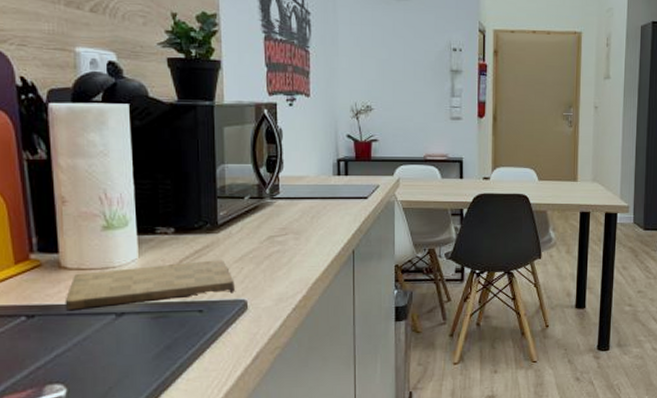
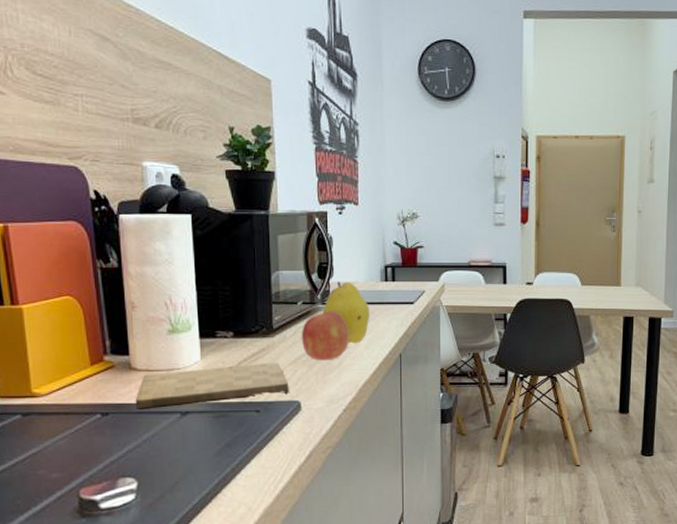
fruit: none [248,205,300,258] -> present [301,310,350,361]
fruit: none [271,175,322,240] -> present [322,281,370,344]

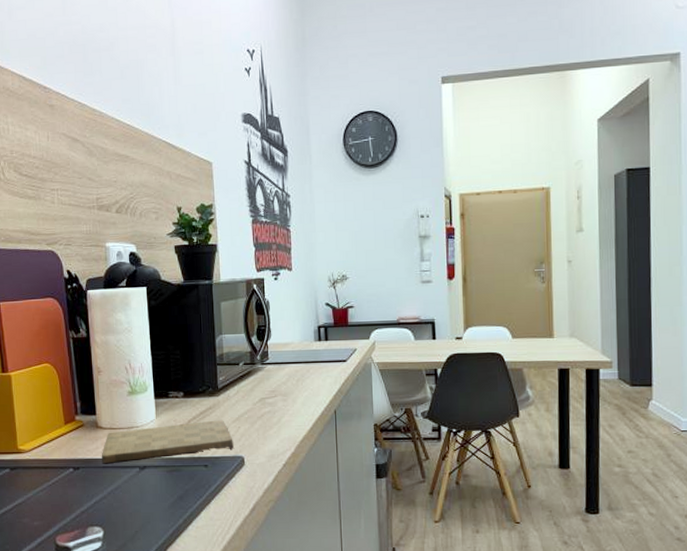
fruit: present [301,310,350,361] -> none [243,370,288,418]
fruit: present [322,281,370,344] -> none [262,342,306,402]

